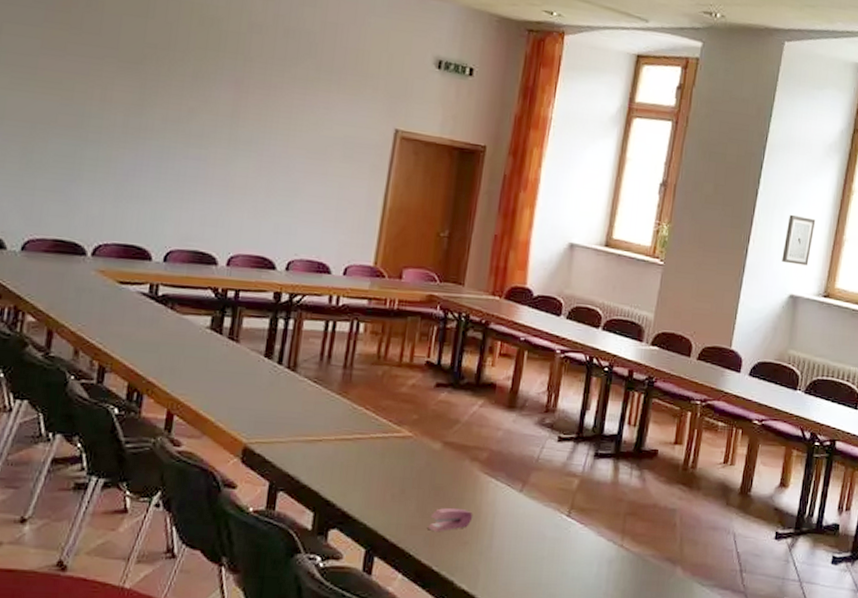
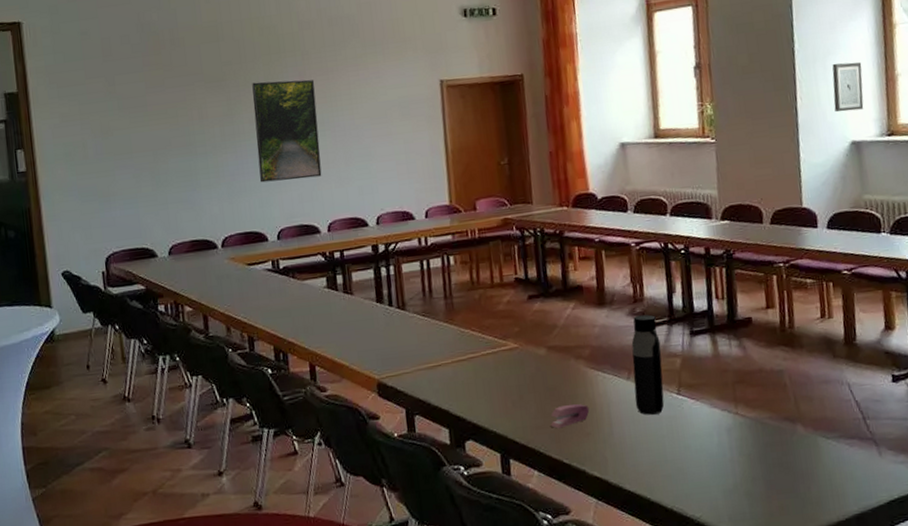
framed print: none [158,76,252,202] -> present [252,79,322,183]
water bottle: none [522,426,564,534] -> present [631,314,665,415]

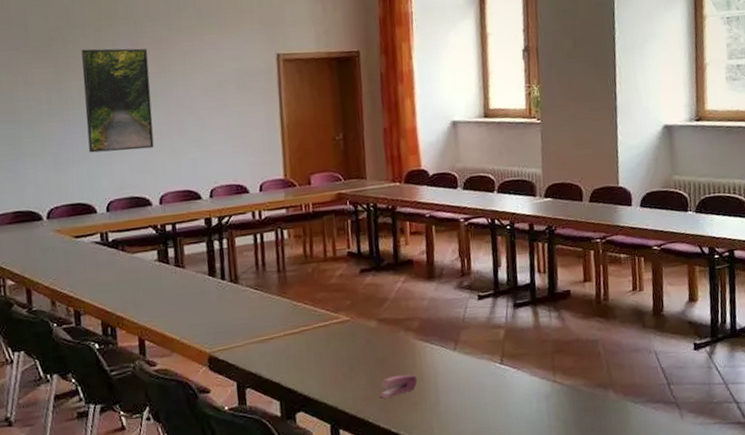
water bottle: present [631,314,665,415] -> none [458,288,488,384]
wall art: present [832,62,864,112] -> none [648,50,676,98]

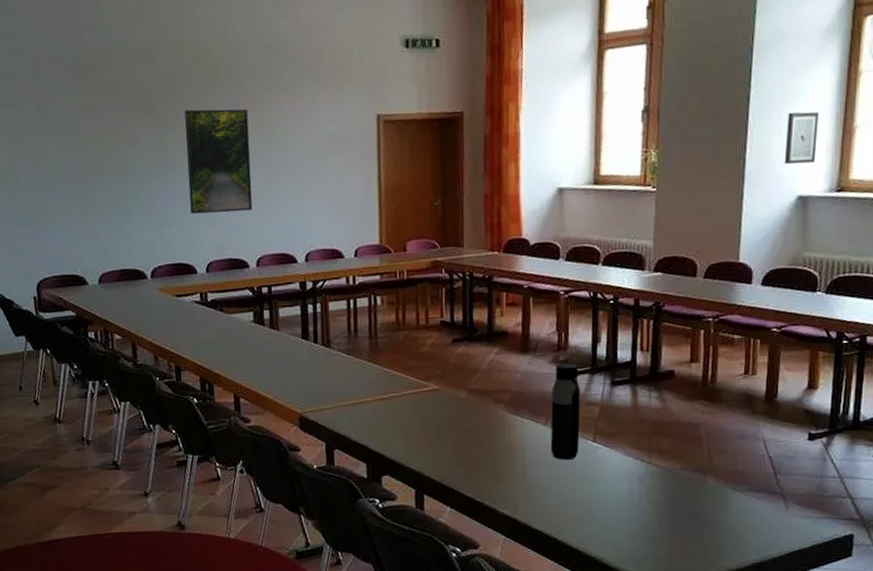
stapler: present [380,374,418,399] -> none [466,445,505,469]
water bottle: none [458,288,488,384] -> present [550,363,581,460]
wall art: none [648,50,676,98] -> present [784,111,819,165]

